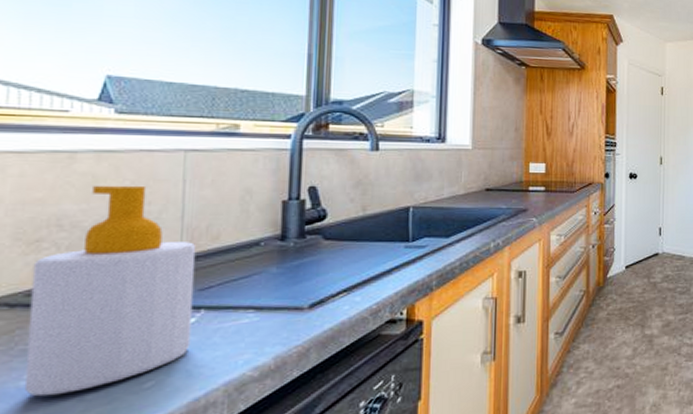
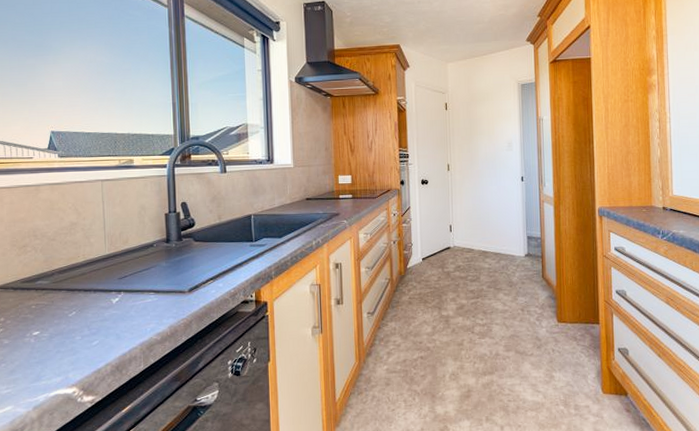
soap bottle: present [24,185,197,397] -> none [23,206,117,349]

